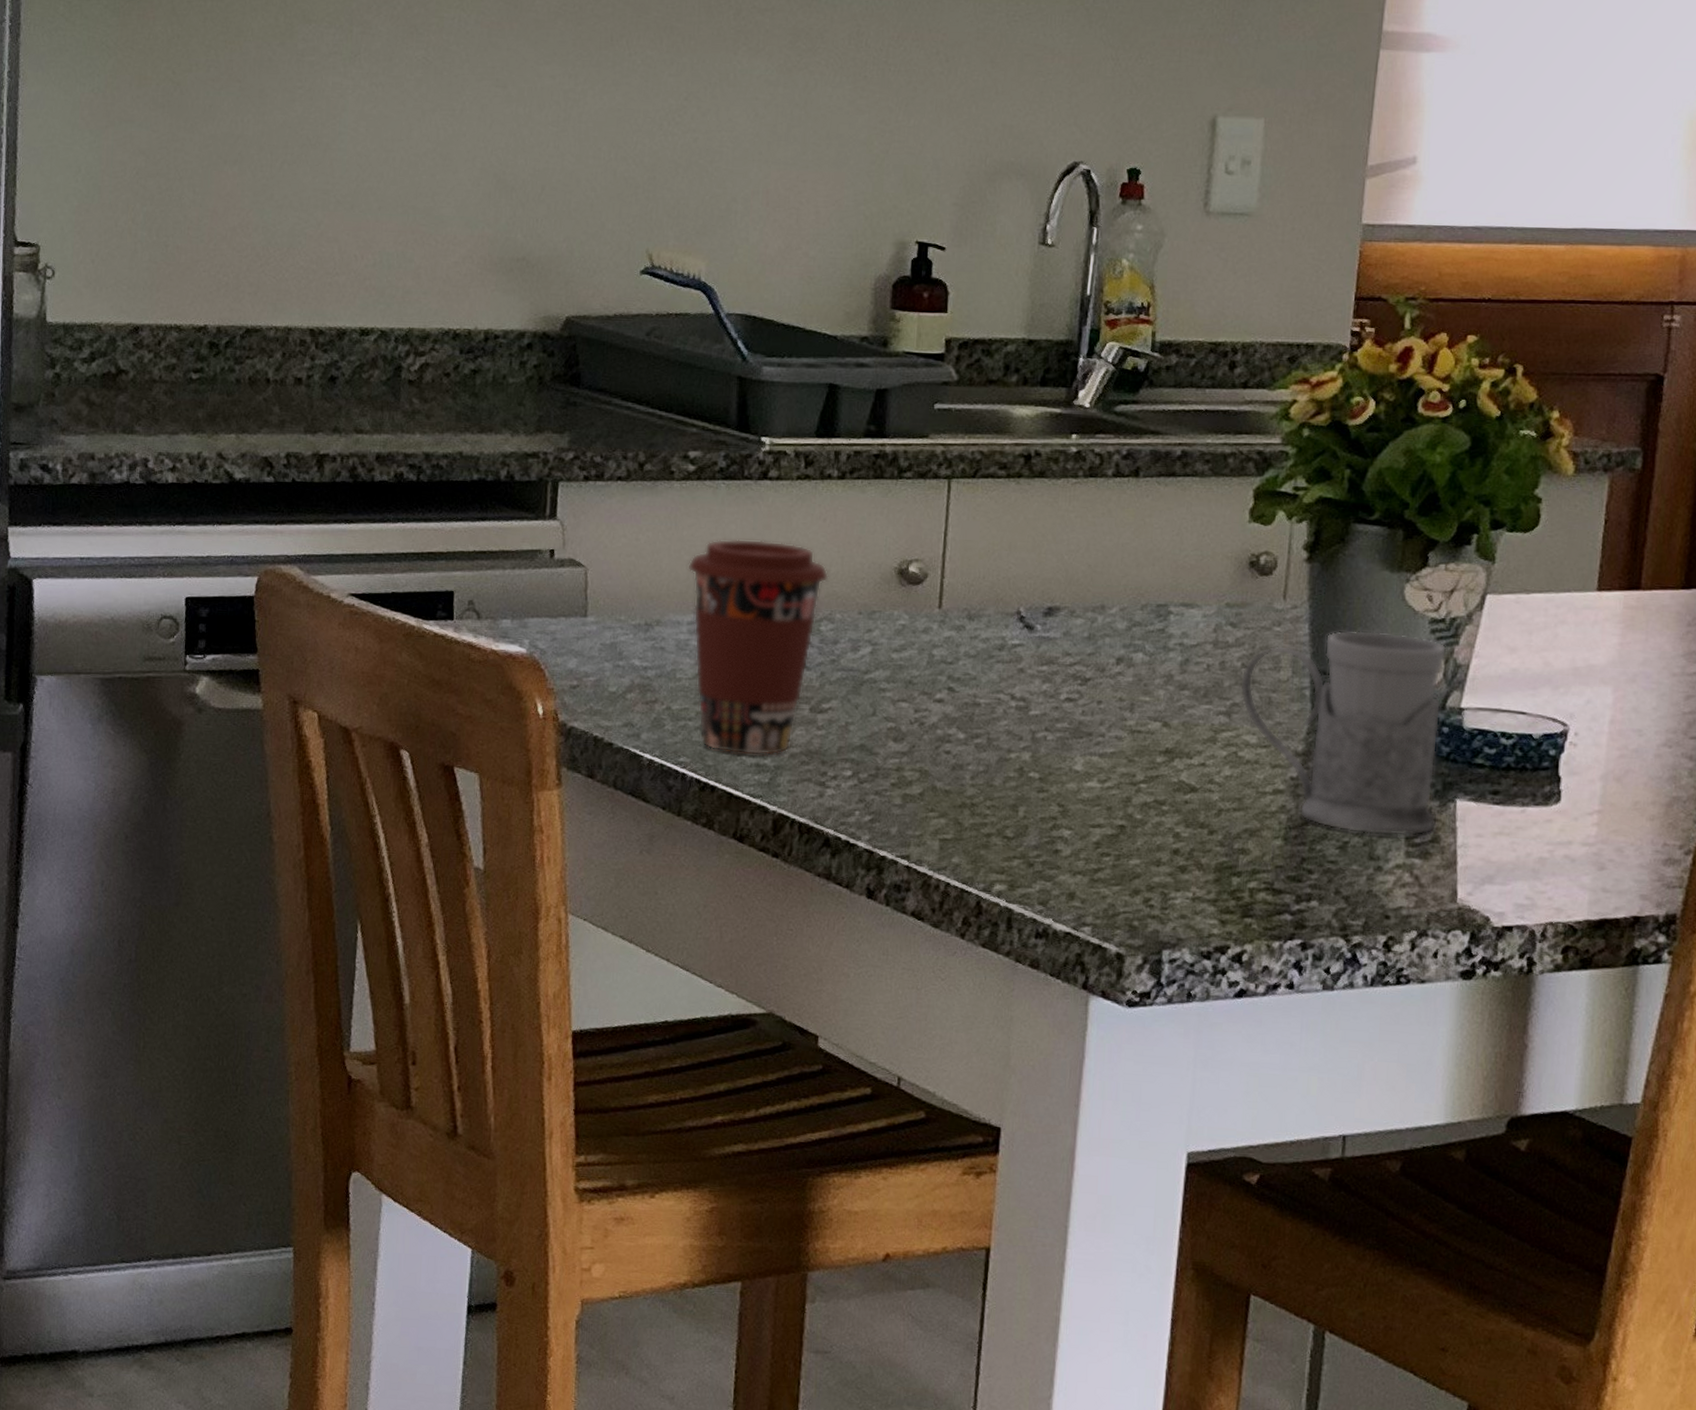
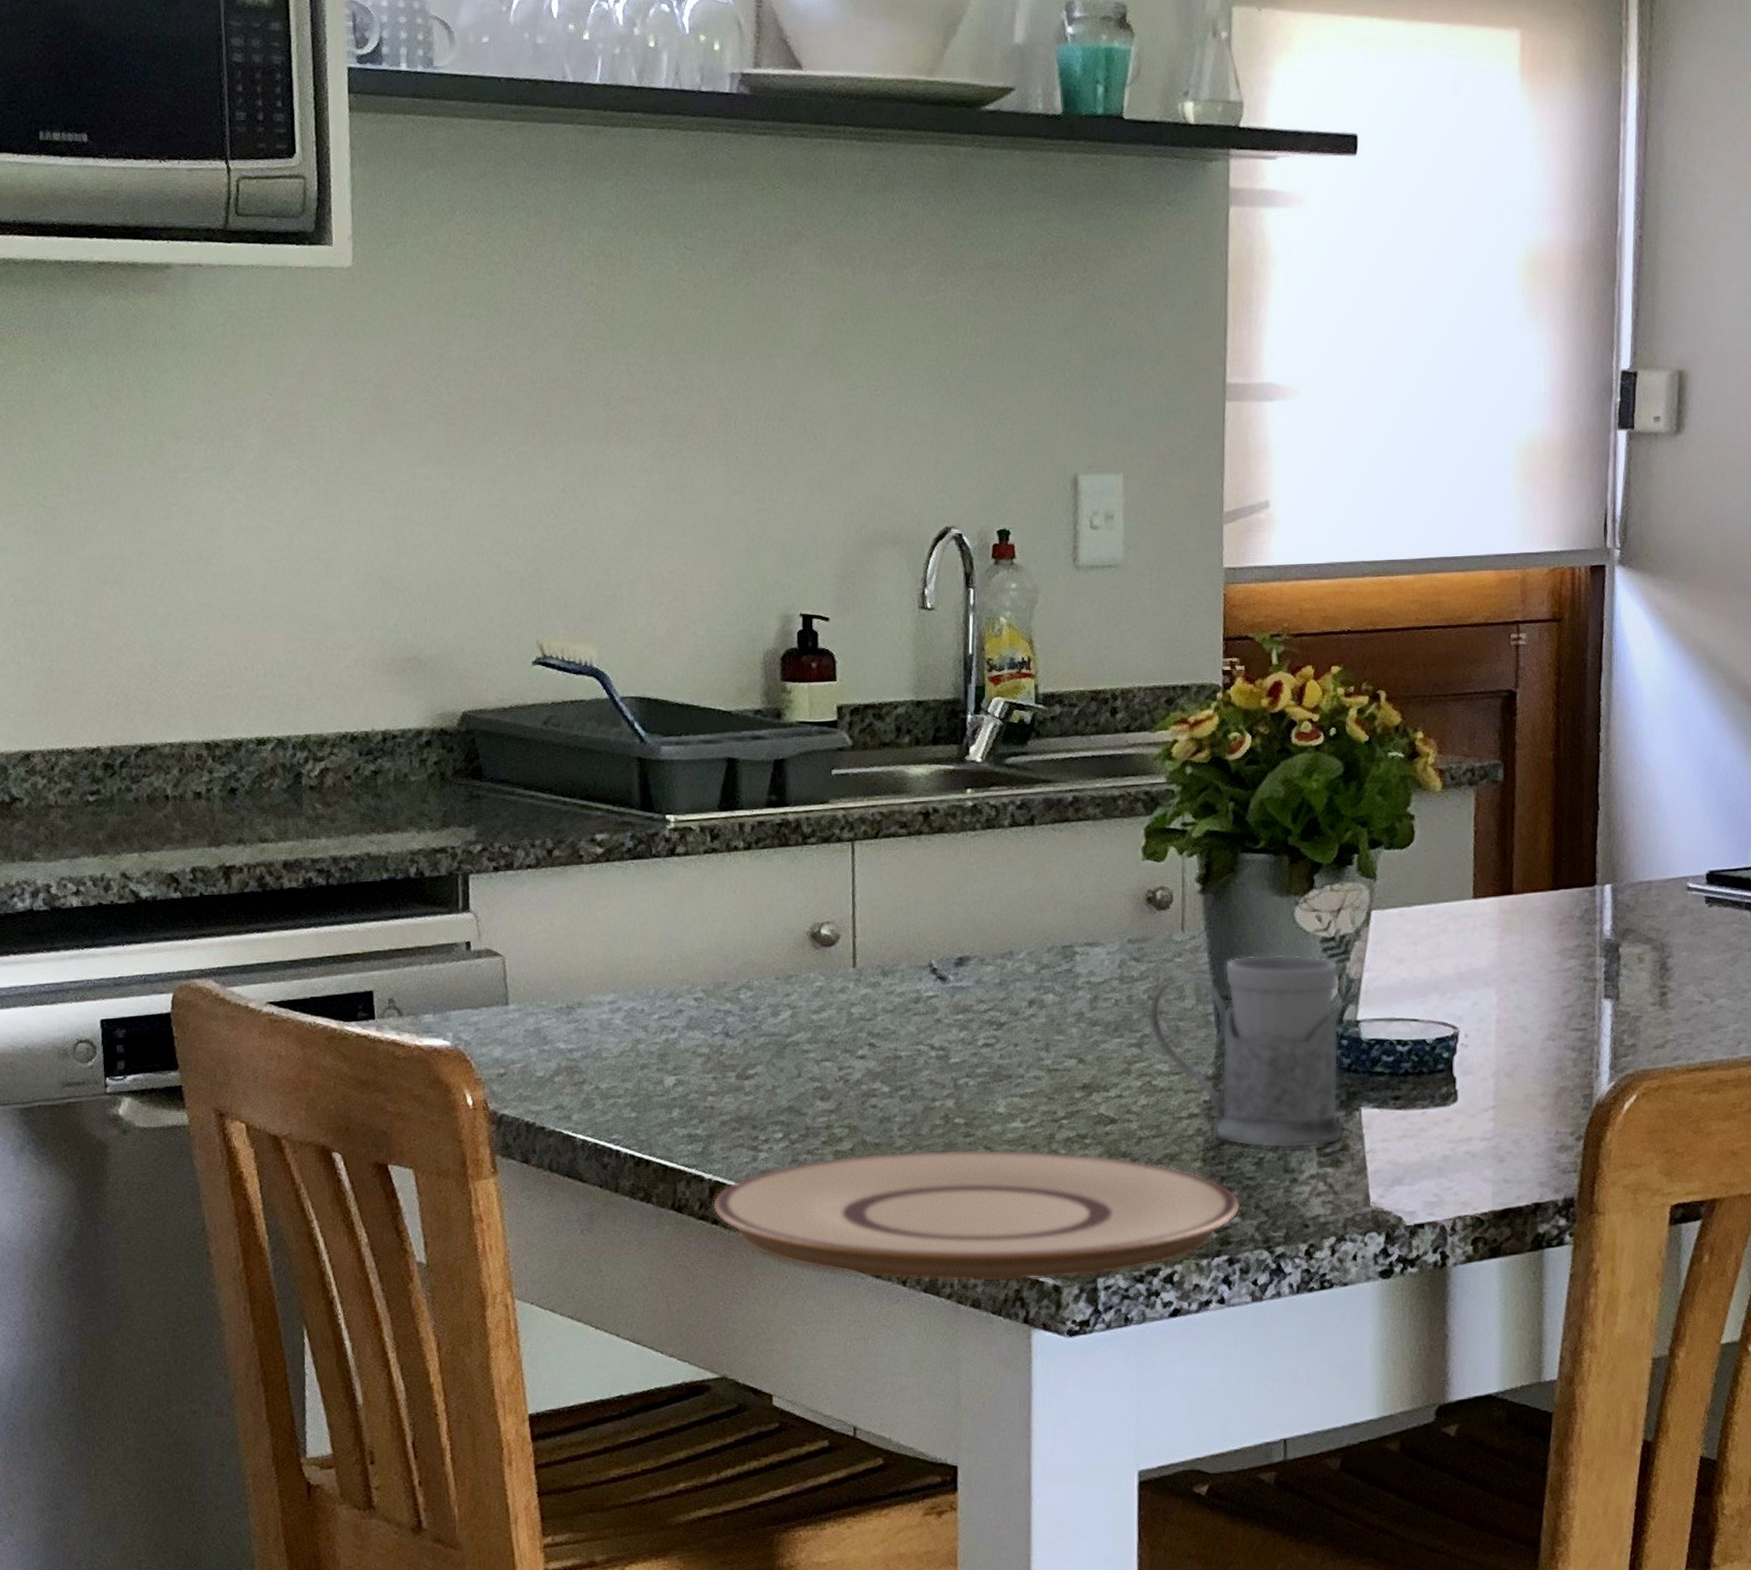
coffee cup: present [688,538,829,756] -> none [604,915,744,1127]
plate: none [774,800,1320,948] -> present [712,1149,1241,1282]

